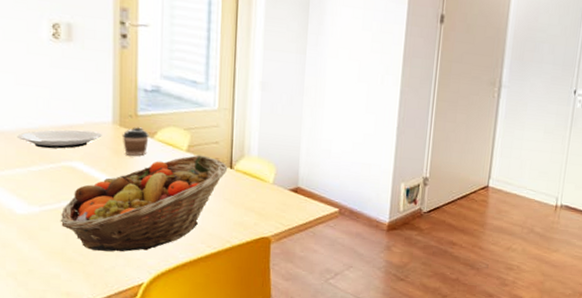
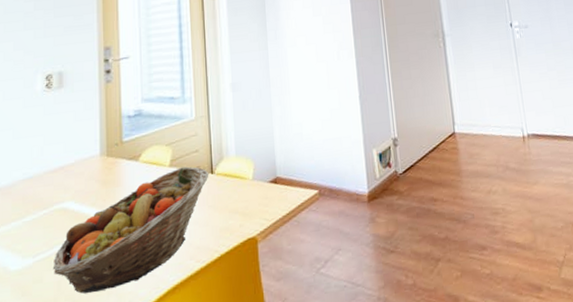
plate: present [17,129,102,149] -> none [13,167,91,196]
coffee cup: present [122,127,149,156] -> none [109,153,134,184]

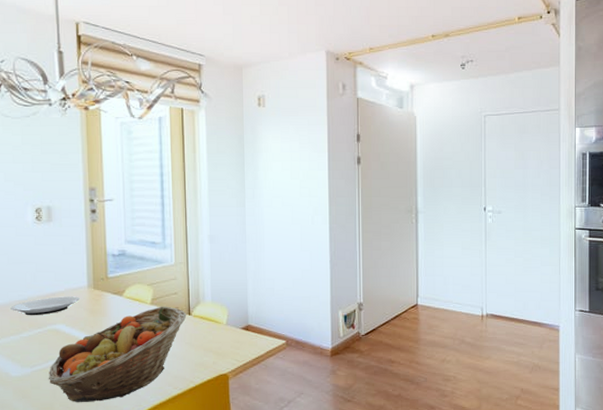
plate: none [13,167,91,196] -> present [10,296,80,316]

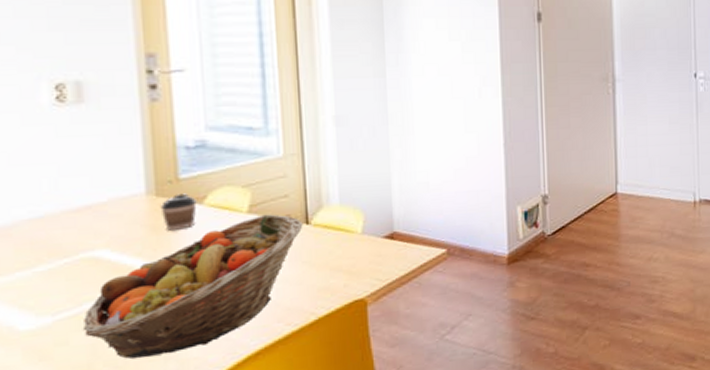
plate: present [10,296,80,316] -> none [14,208,133,241]
coffee cup: none [96,288,119,314] -> present [160,193,197,231]

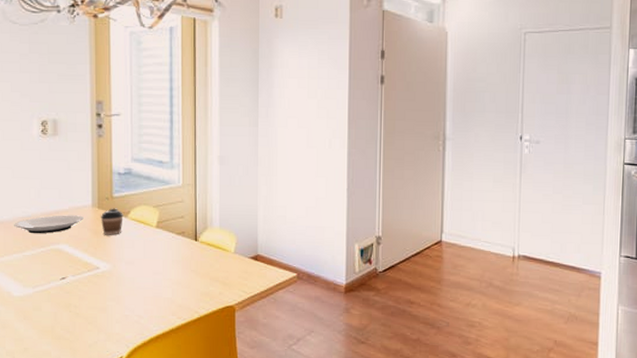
plate: none [14,208,133,241] -> present [14,215,84,234]
fruit basket: present [82,214,303,359] -> none [50,230,193,328]

